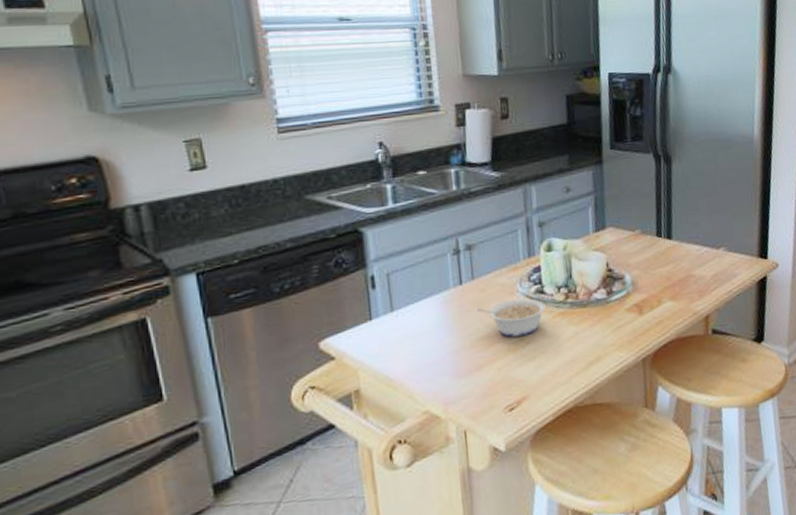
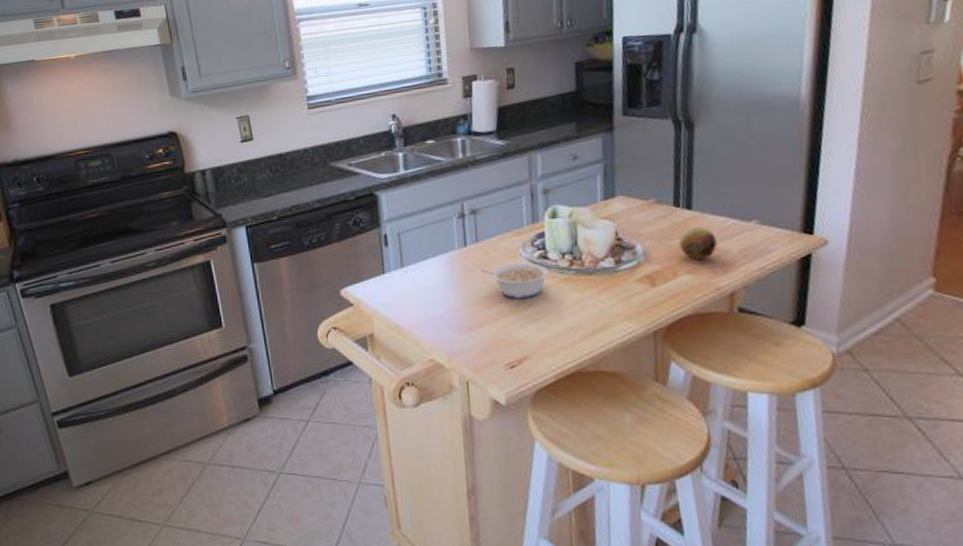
fruit: none [661,254,694,287] -> present [678,226,718,260]

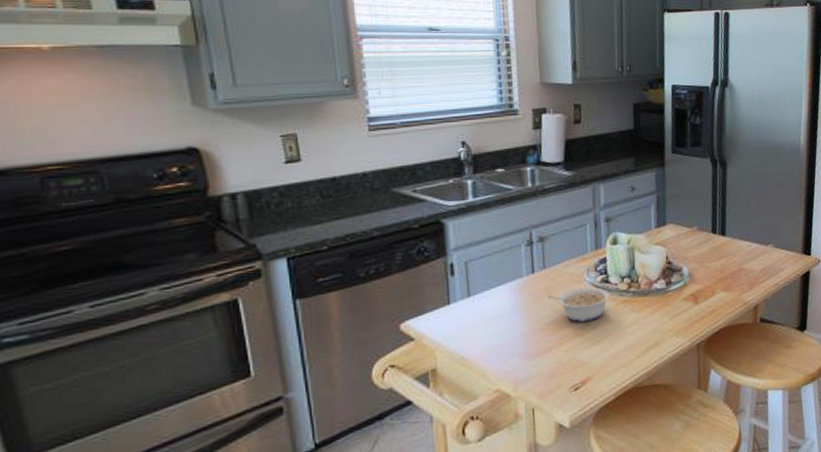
fruit: present [678,226,718,260] -> none [715,250,745,279]

